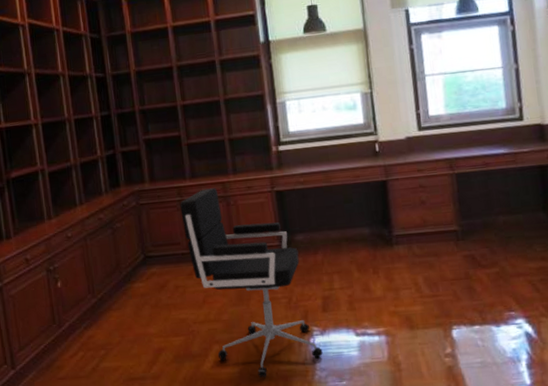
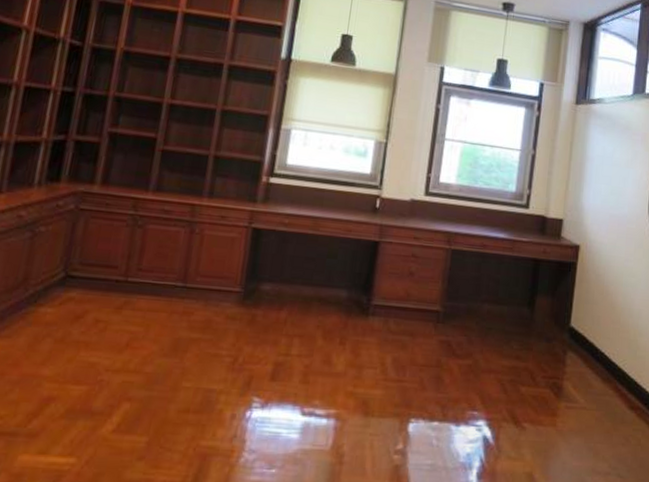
office chair: present [180,188,323,378] -> none [124,207,261,454]

